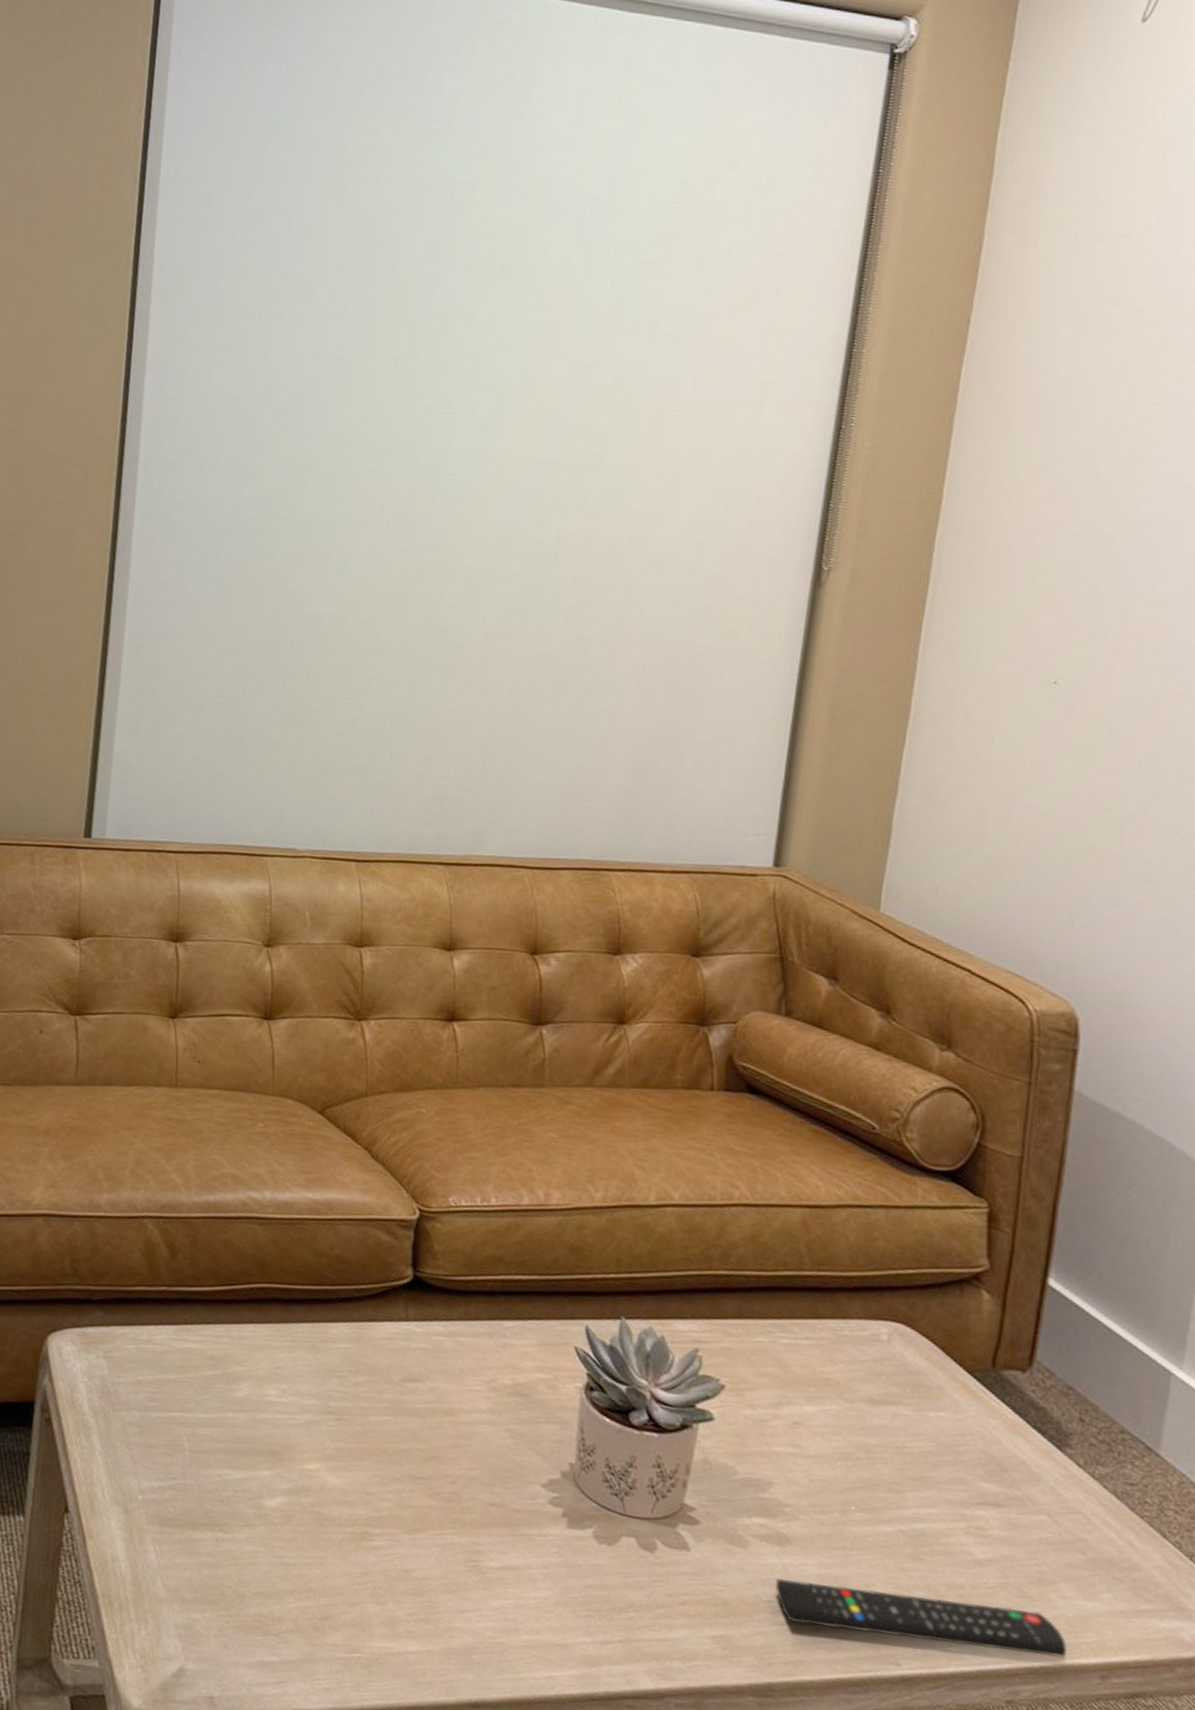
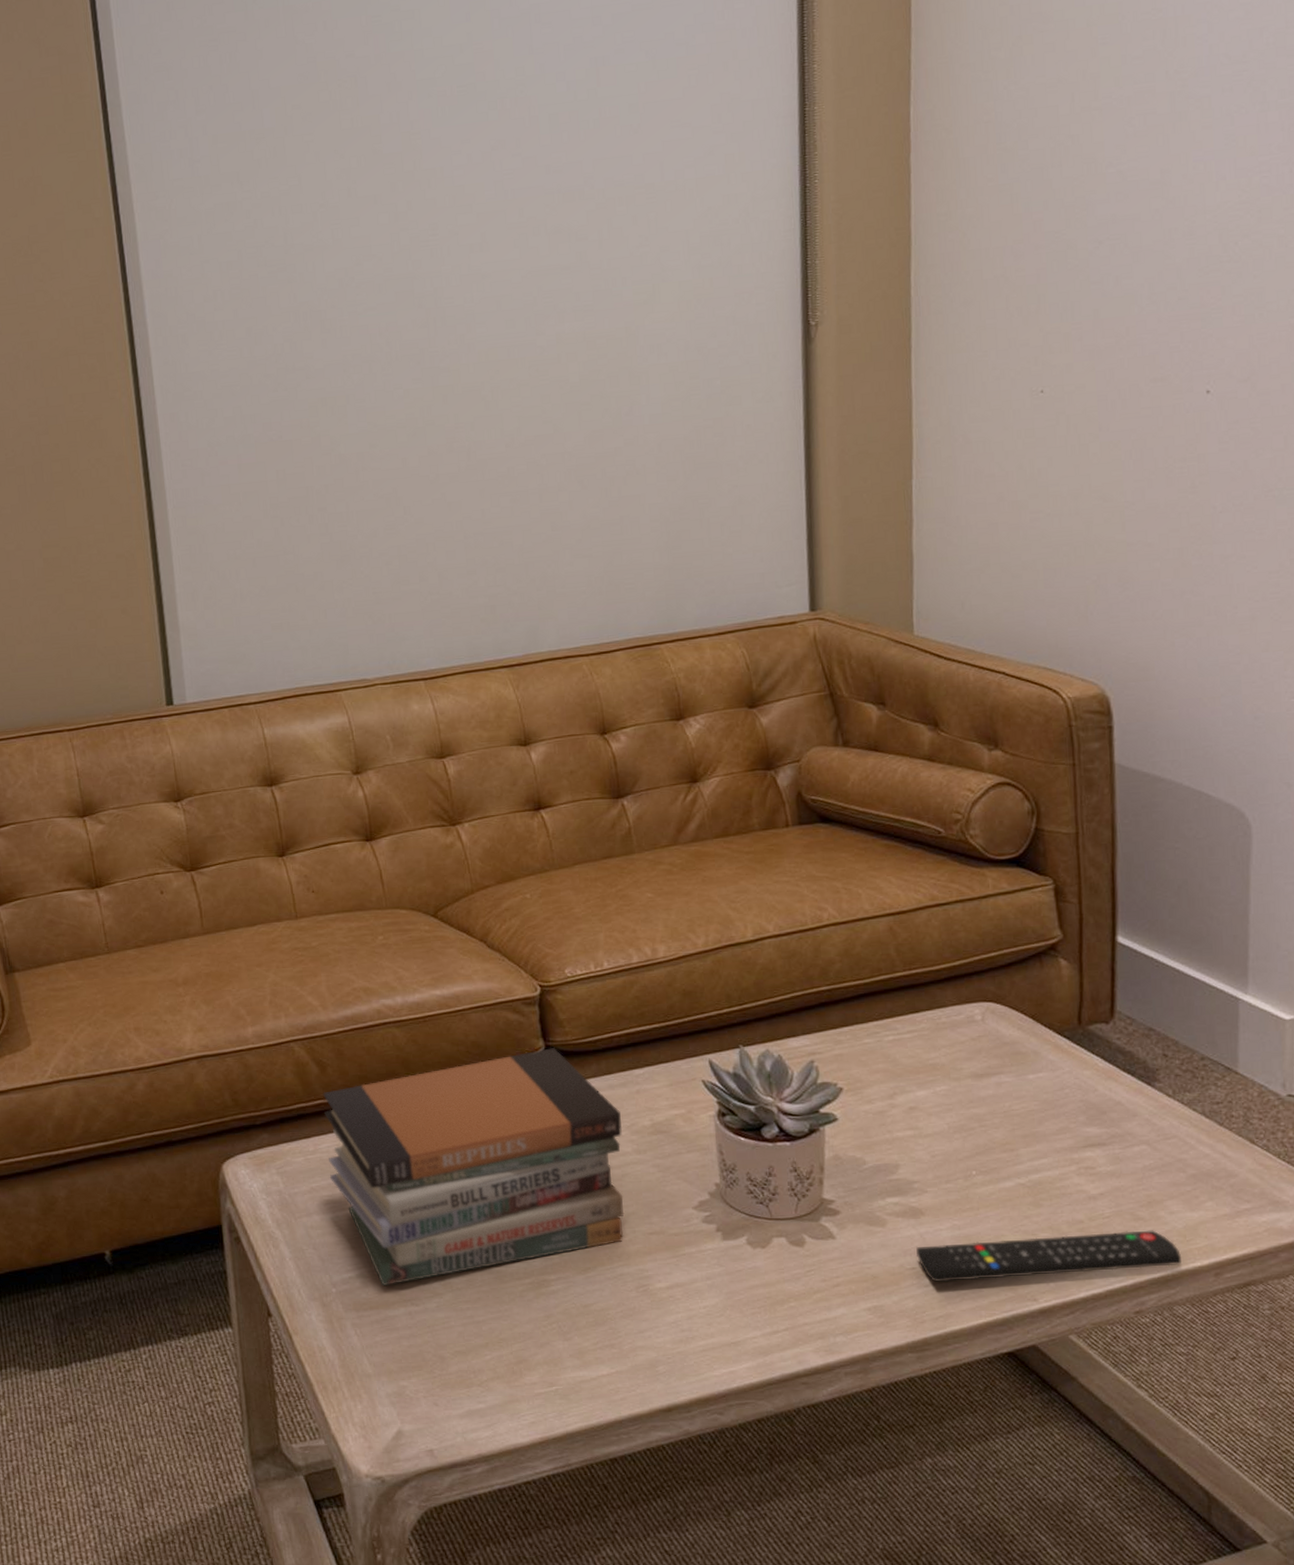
book stack: none [158,1278,481,1508] -> present [323,1048,625,1286]

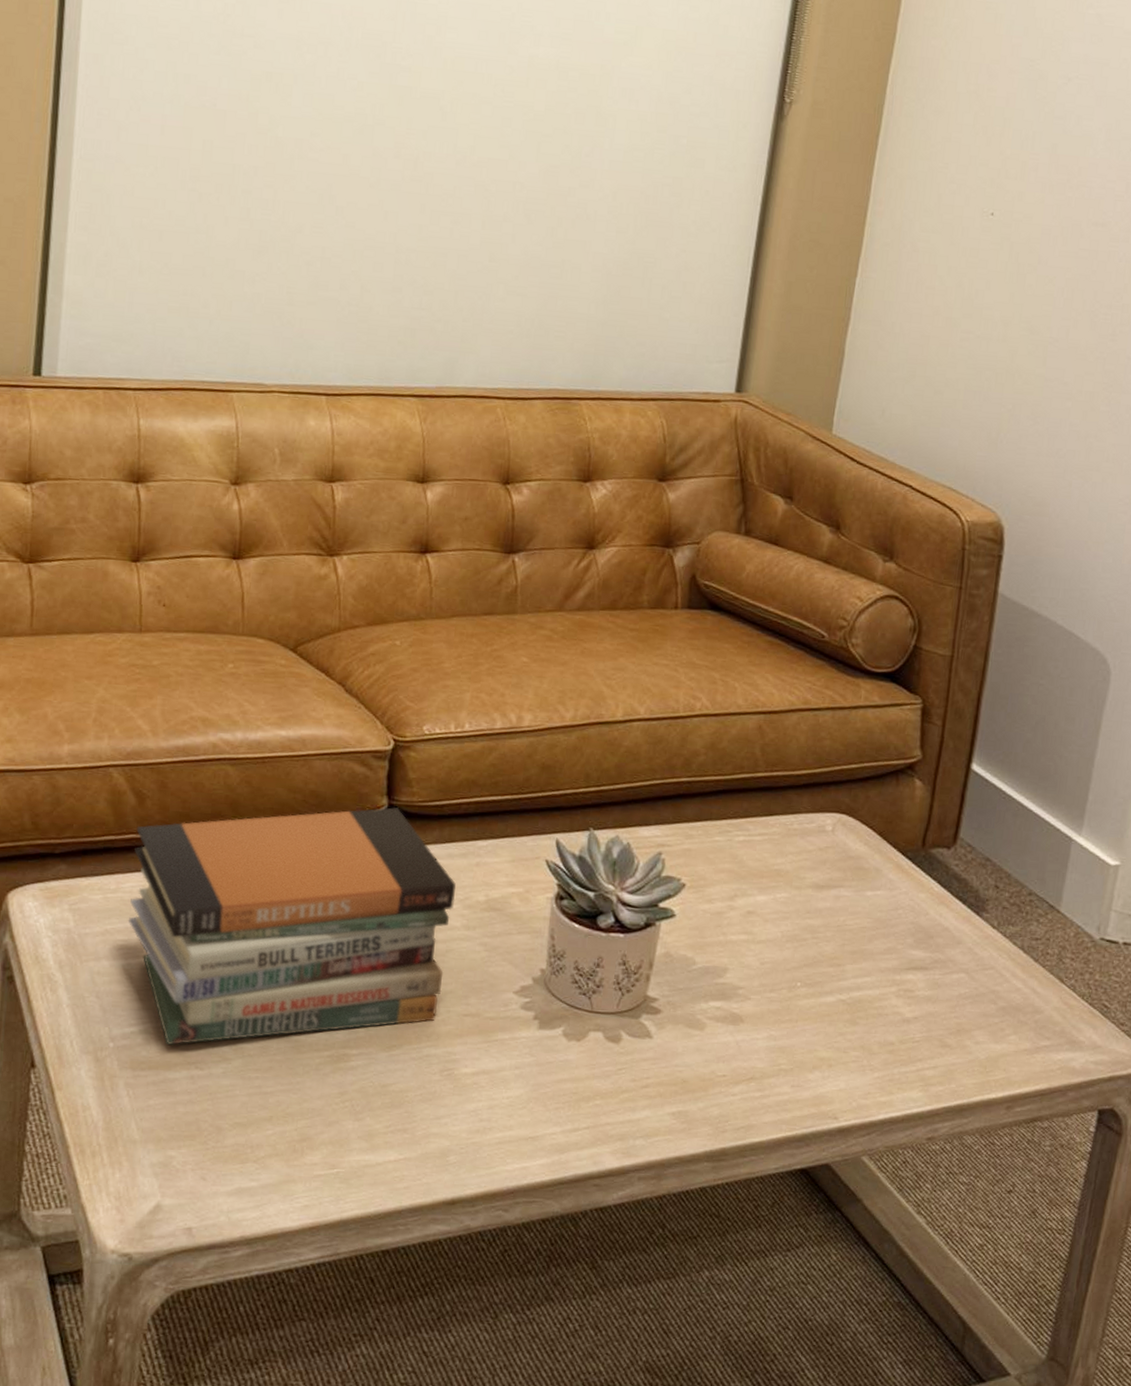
remote control: present [916,1230,1181,1282] -> none [729,1054,979,1096]

